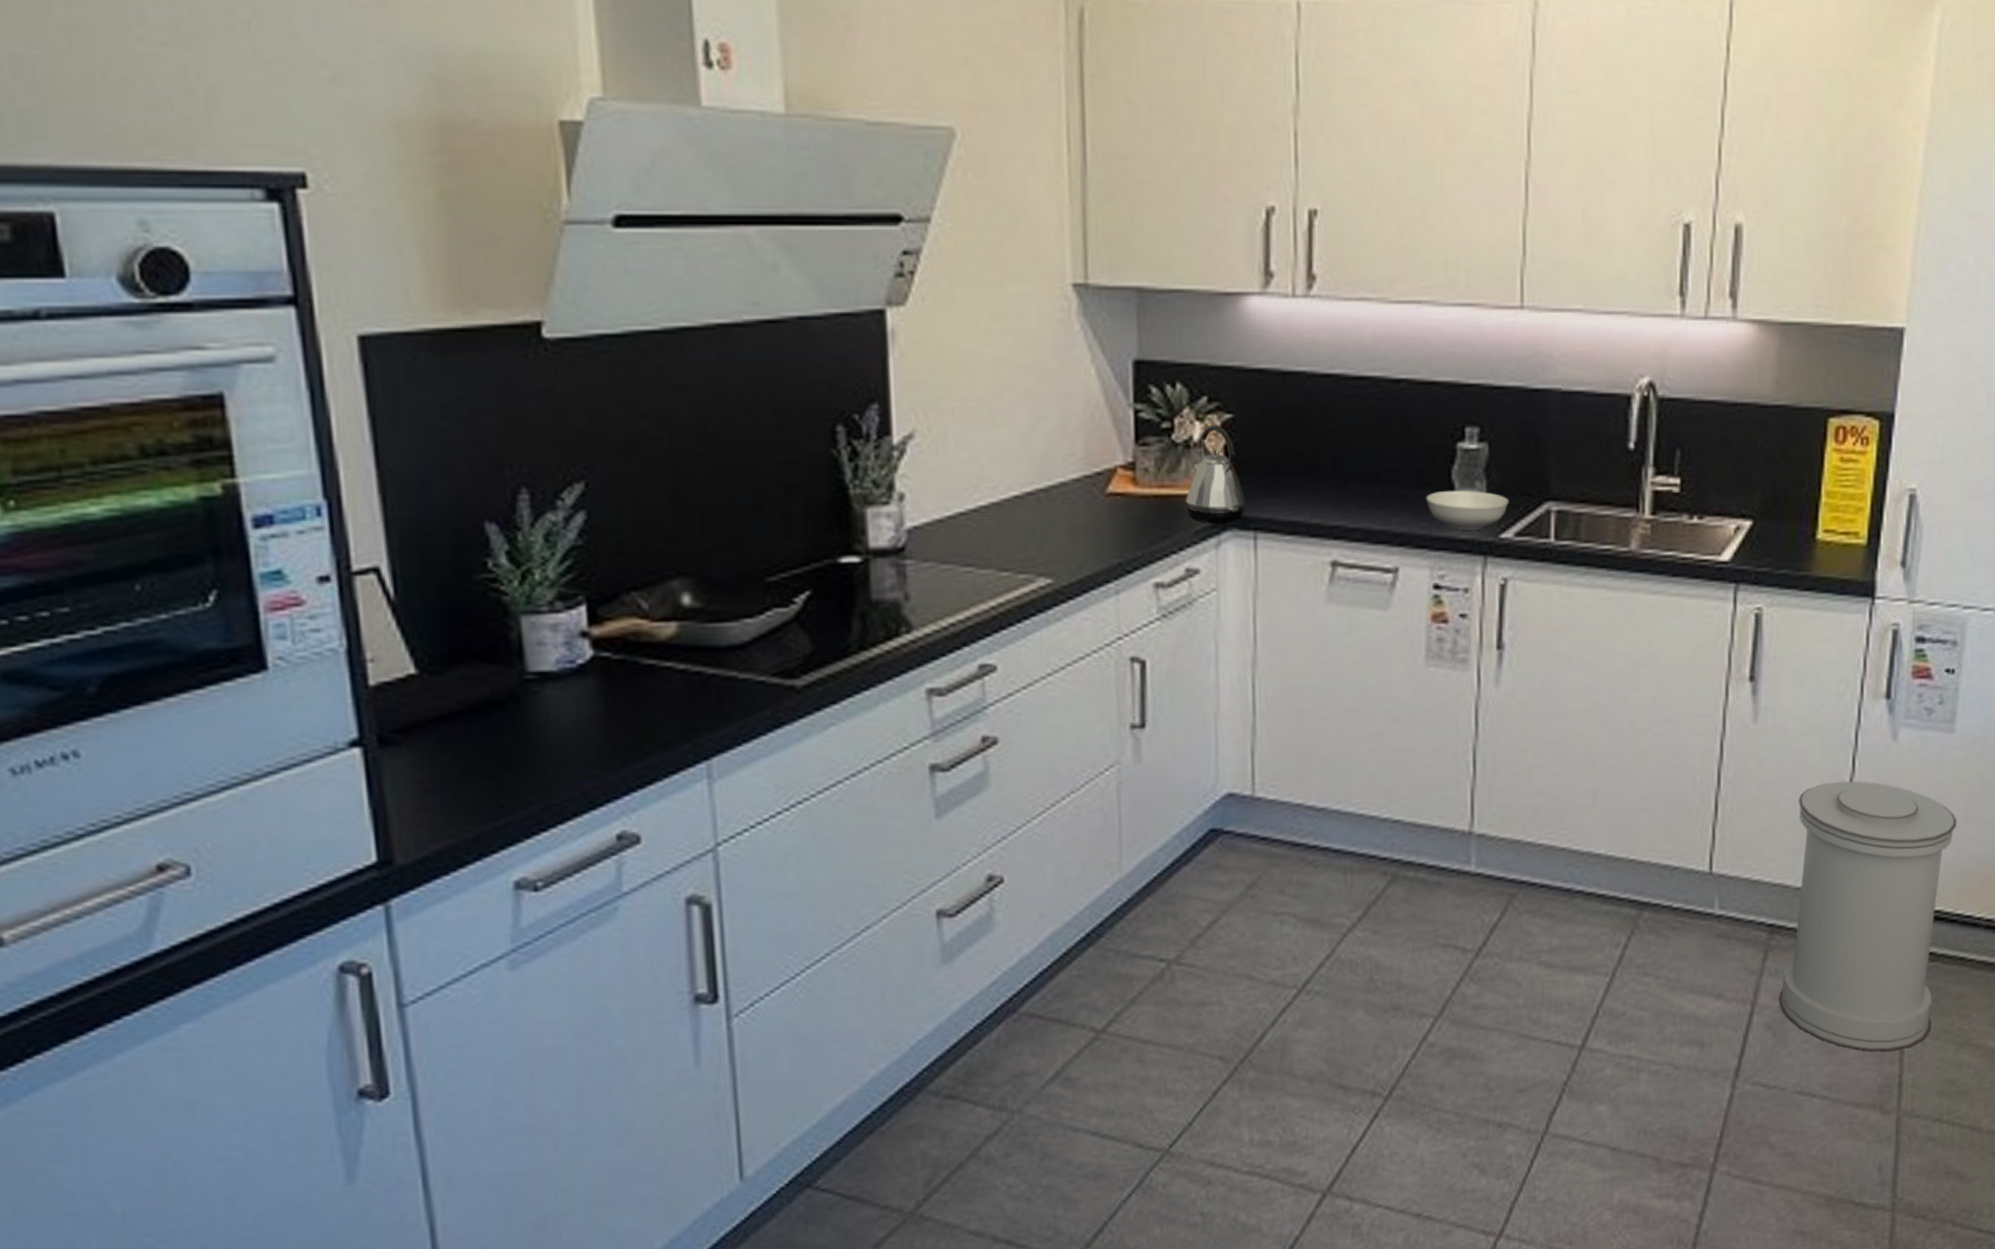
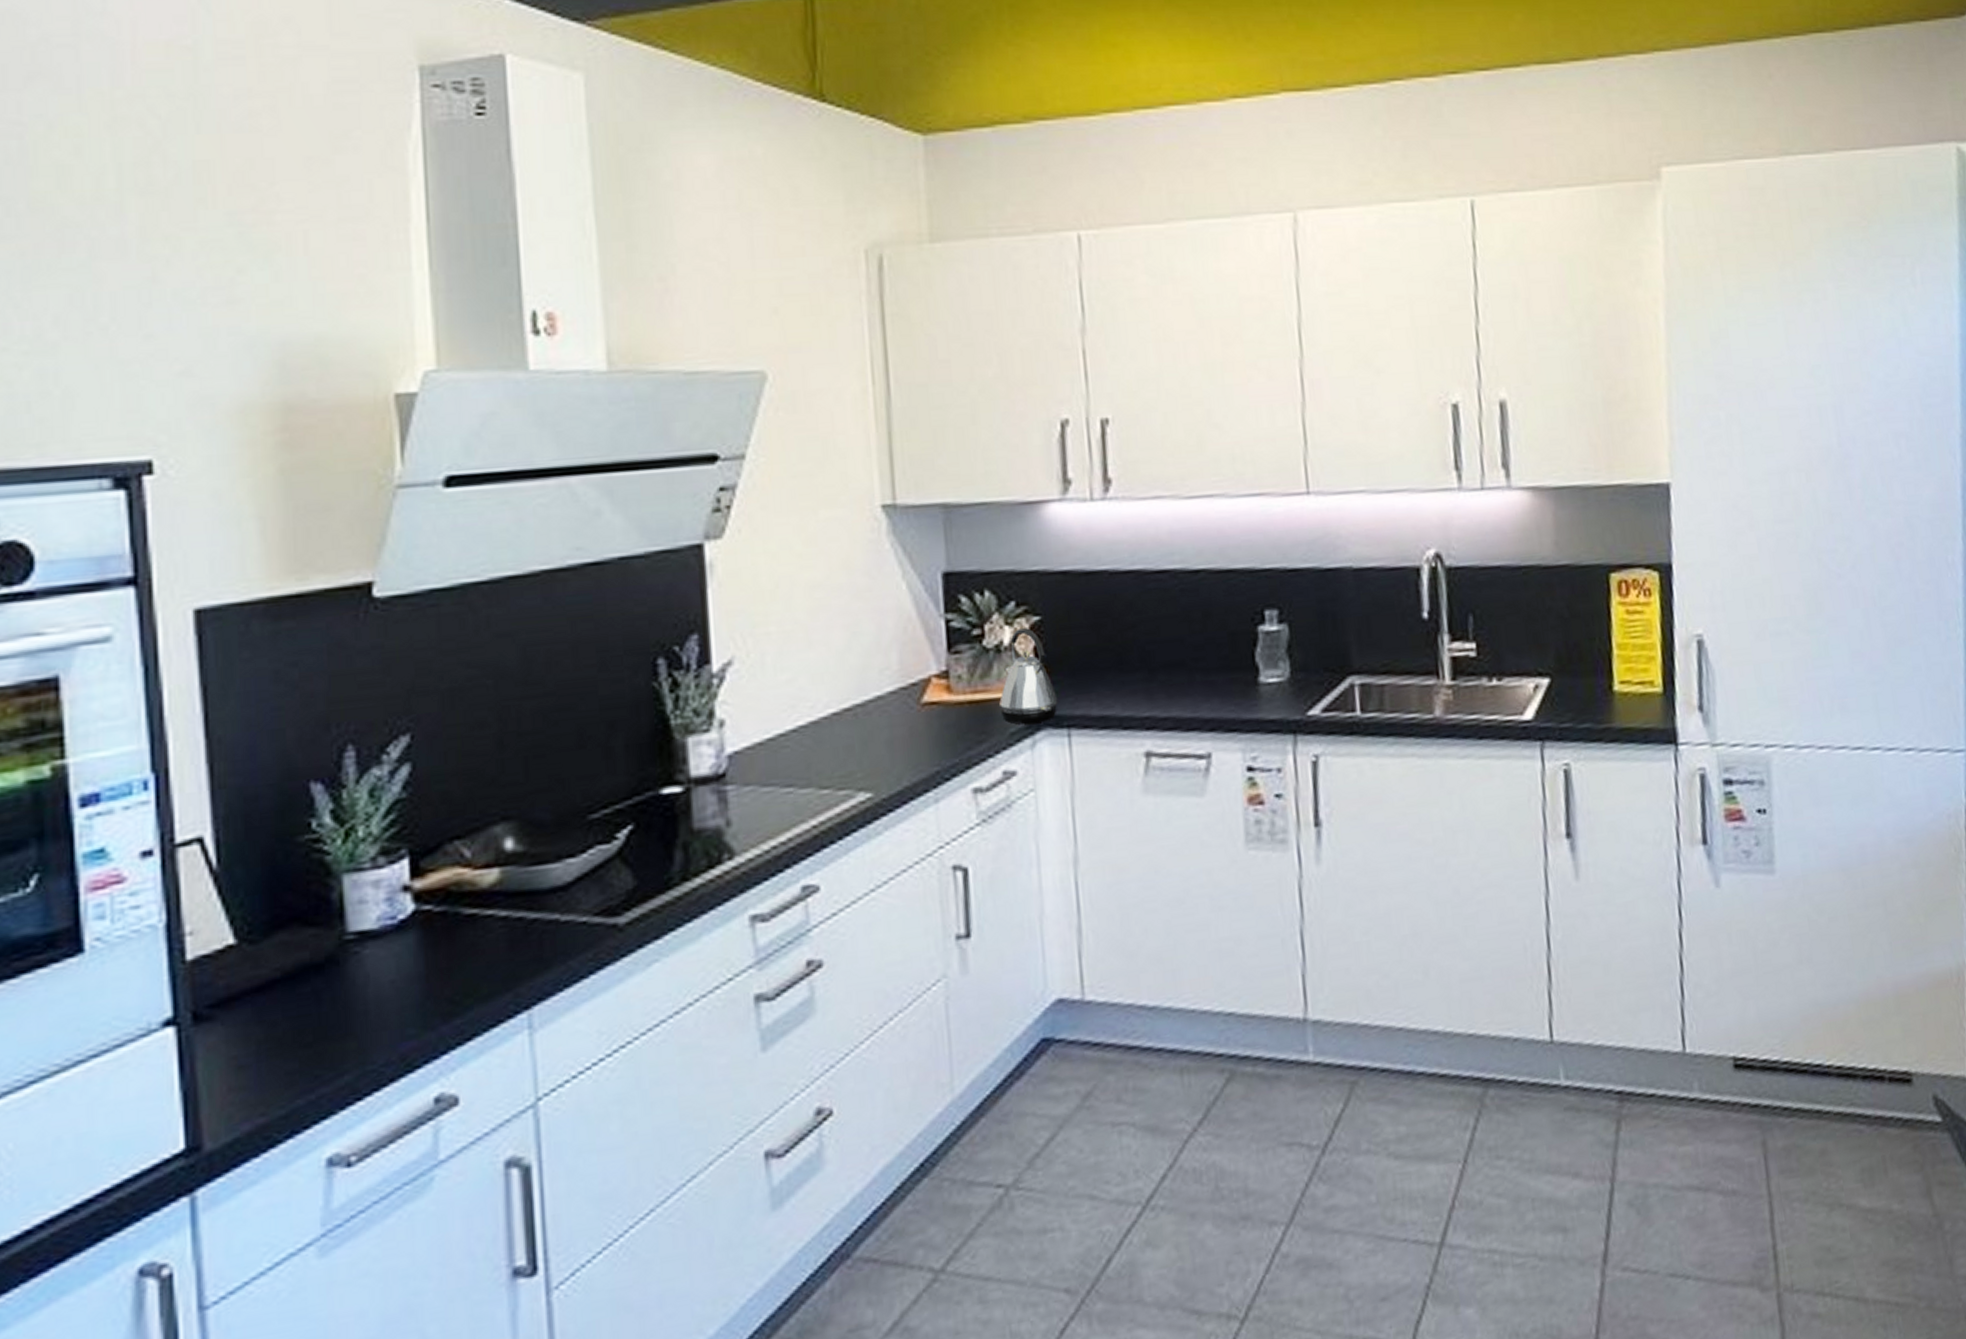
bowl: present [1425,490,1510,530] -> none [1231,671,1314,711]
trash can: present [1779,780,1957,1052] -> none [1630,931,1798,1222]

